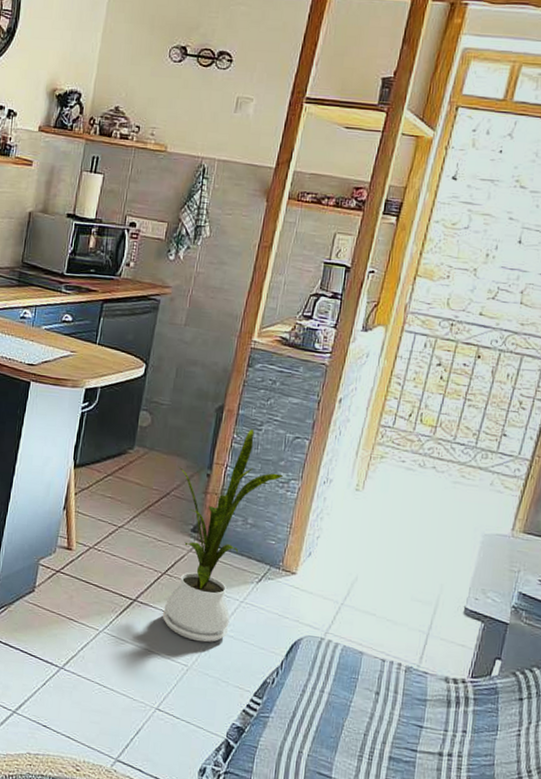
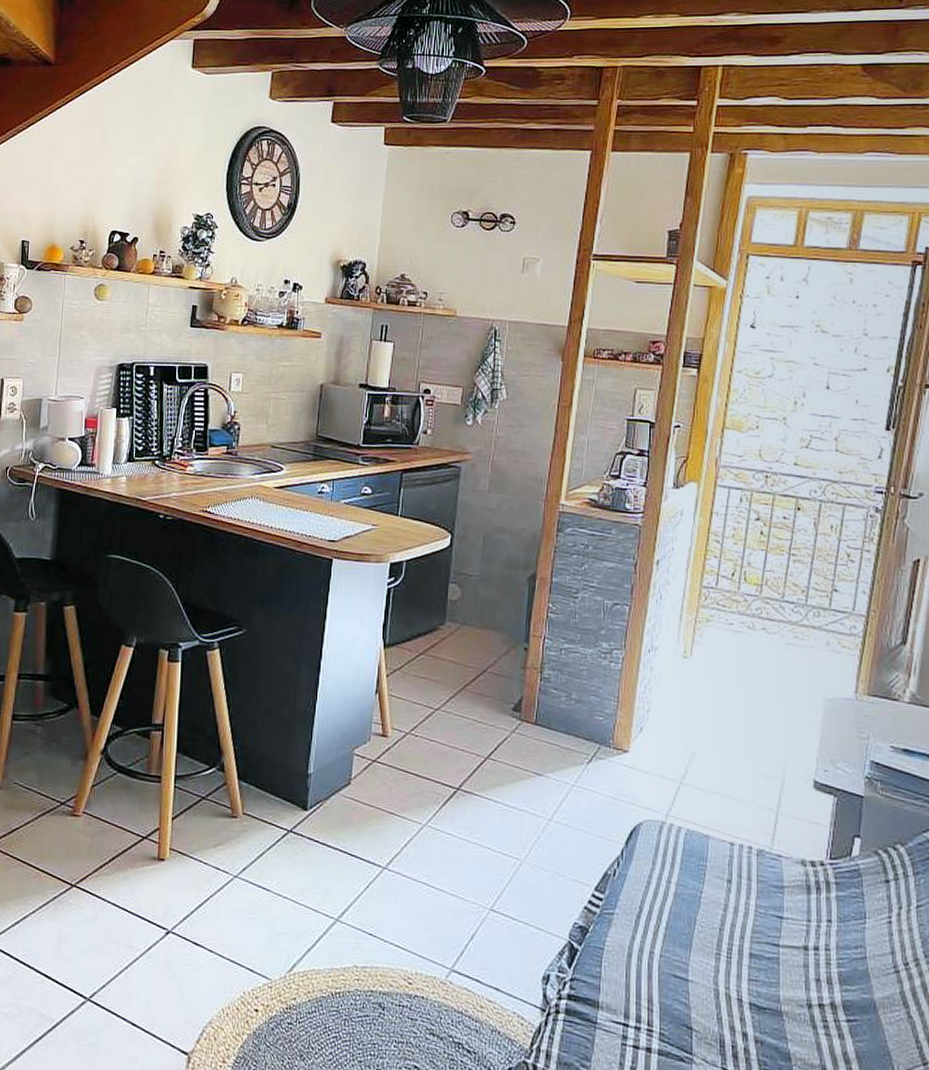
house plant: present [162,428,284,643] -> none [488,596,606,833]

